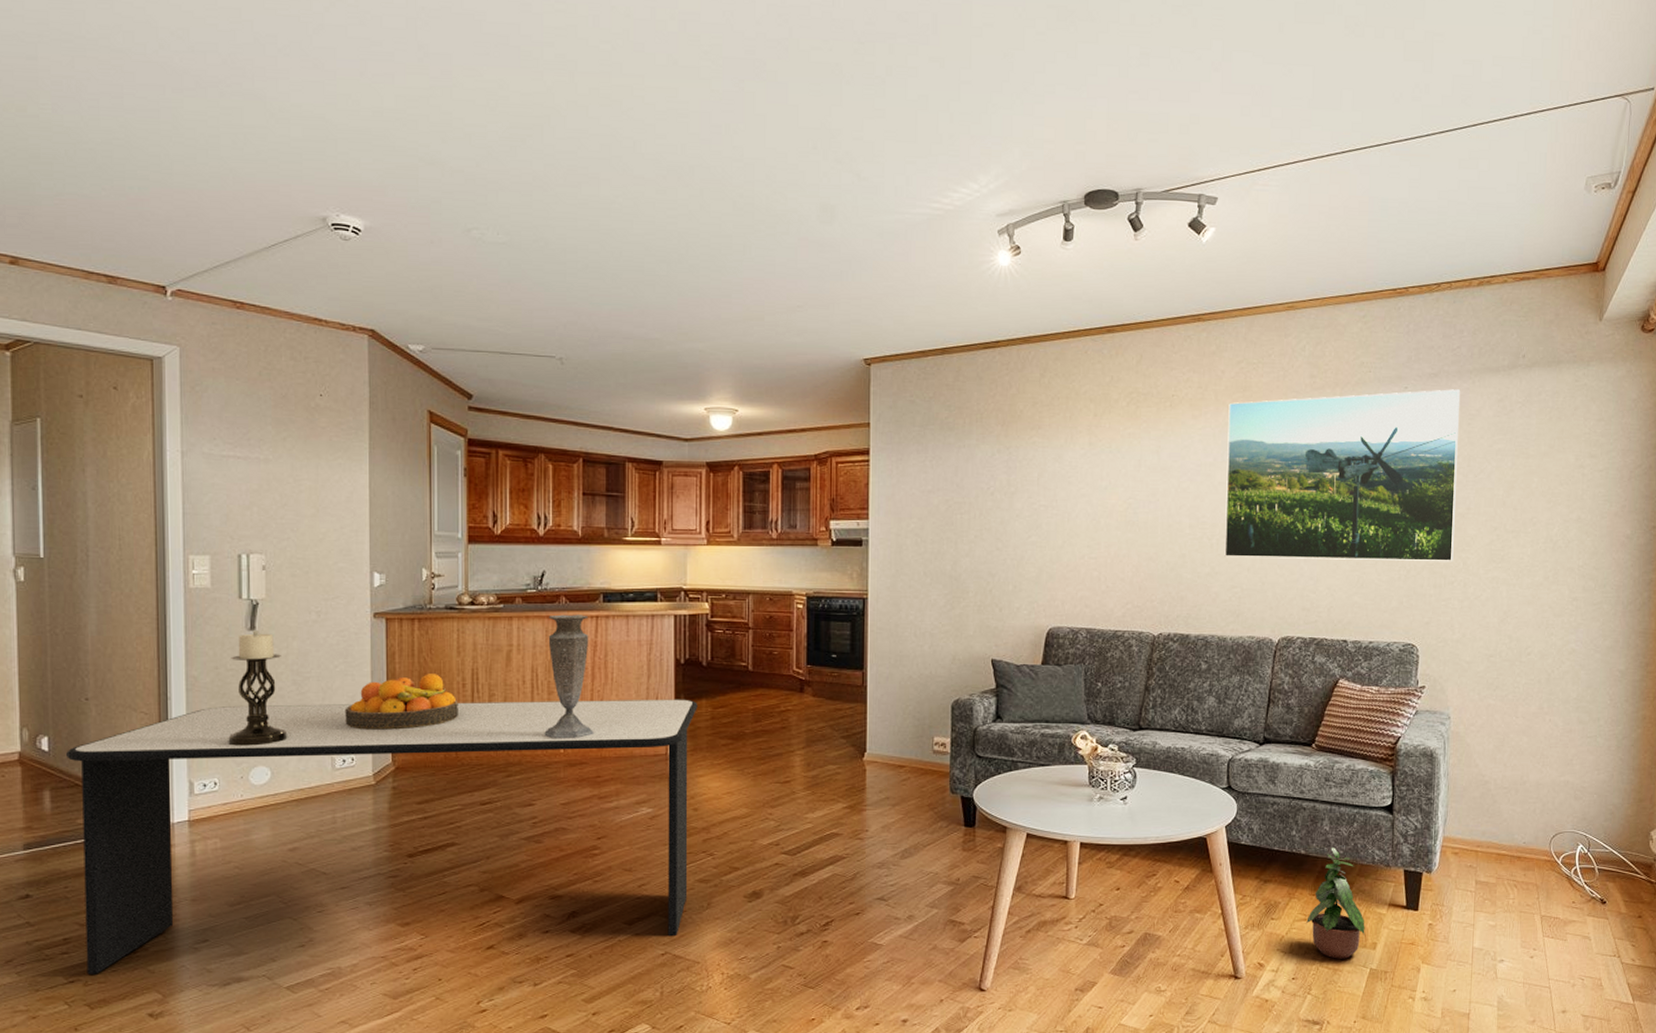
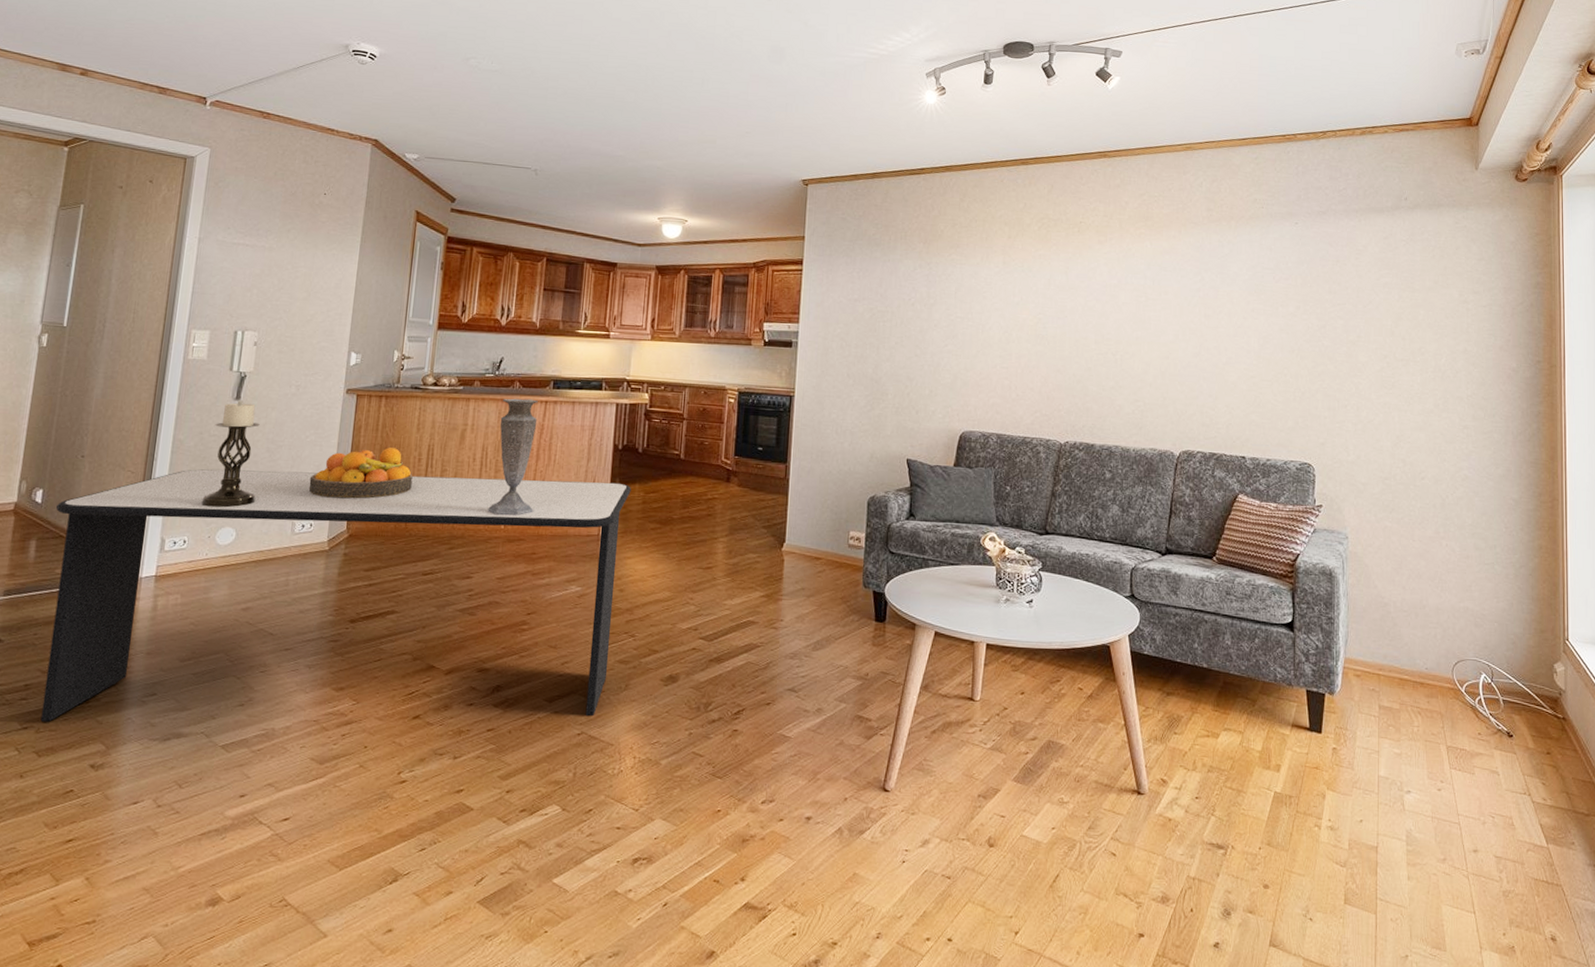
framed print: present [1224,389,1460,561] -> none [1128,226,1347,386]
potted plant: present [1306,846,1365,959] -> none [1209,661,1269,780]

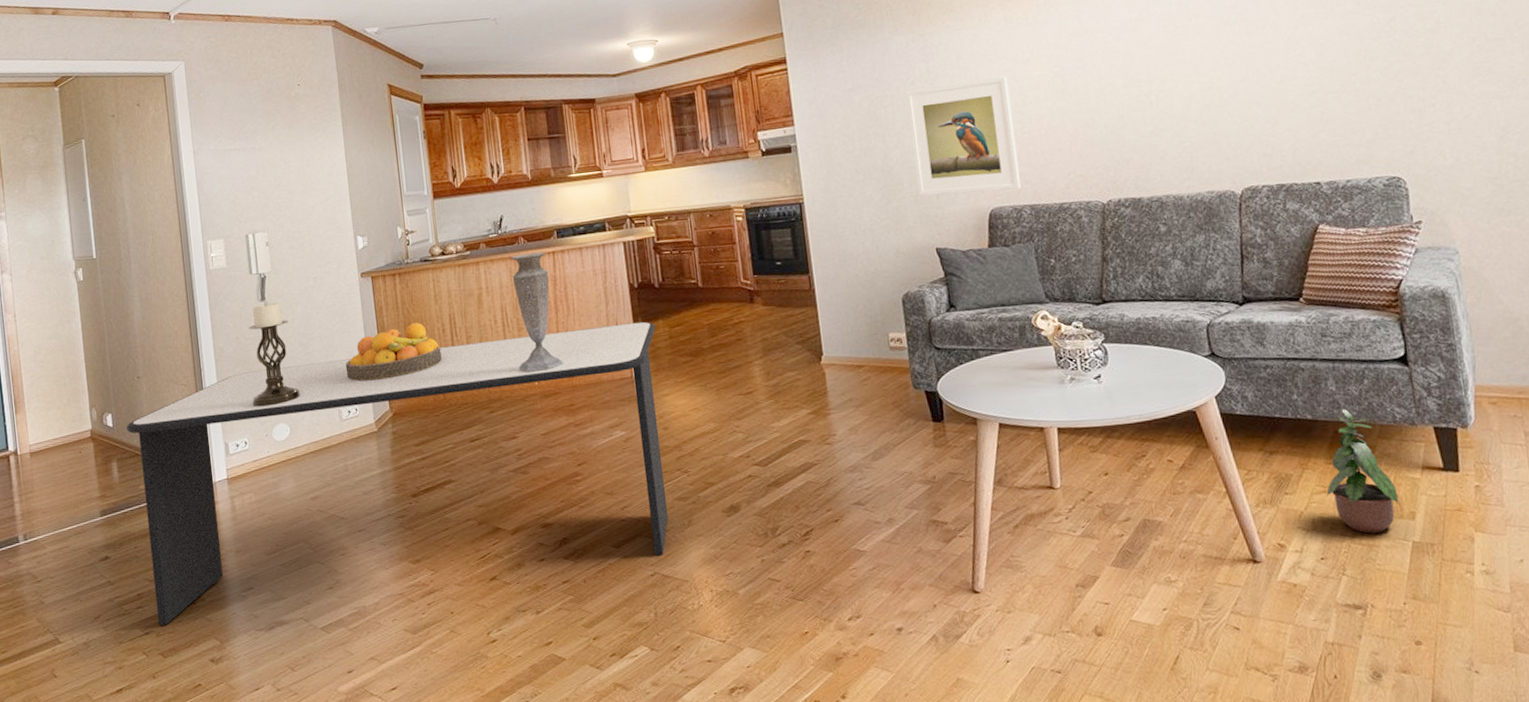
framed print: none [900,310,996,418] -> present [905,75,1021,197]
potted plant: none [1209,661,1269,780] -> present [1326,408,1399,533]

